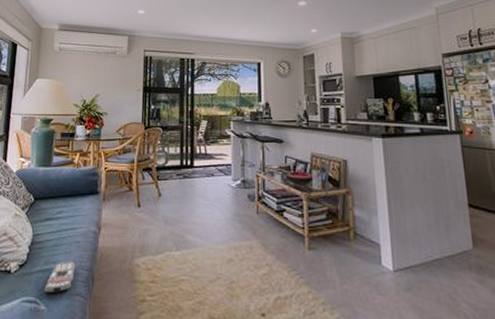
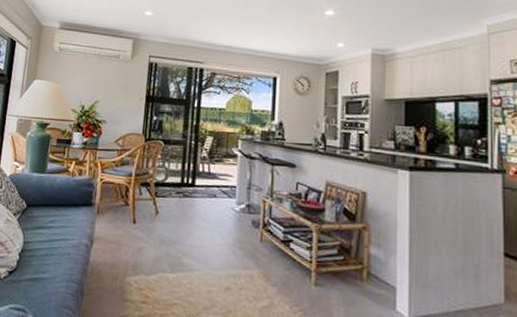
remote control: present [44,261,76,294] -> none [32,272,66,304]

